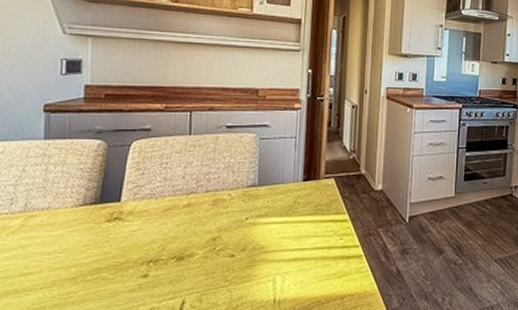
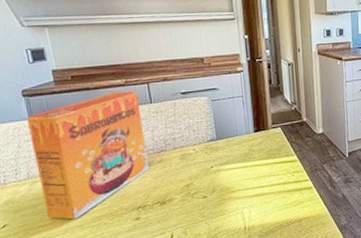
cereal box: none [35,117,177,269] -> present [26,91,149,220]

